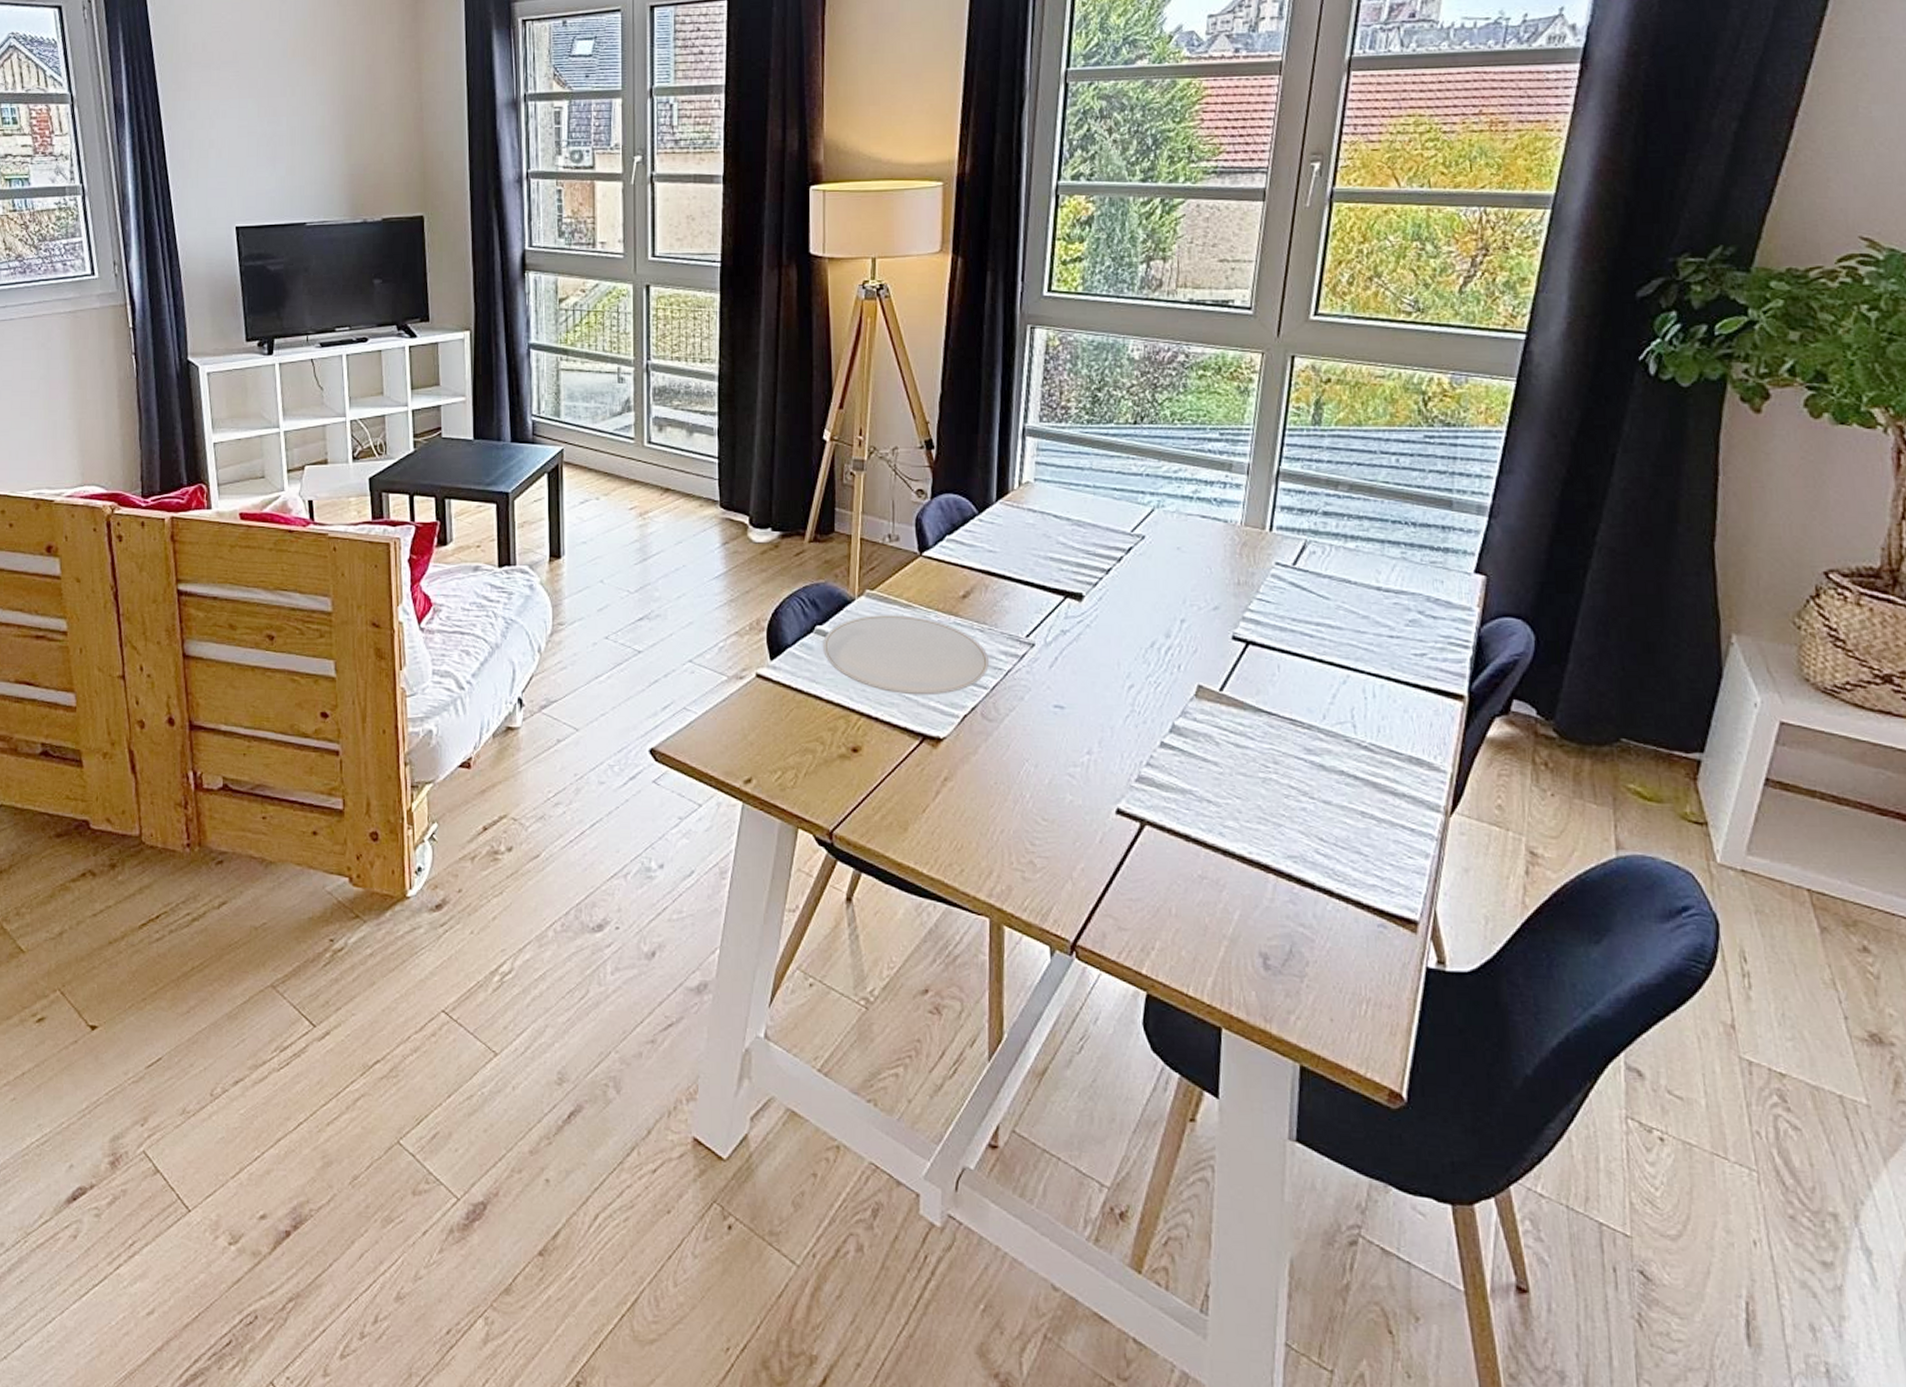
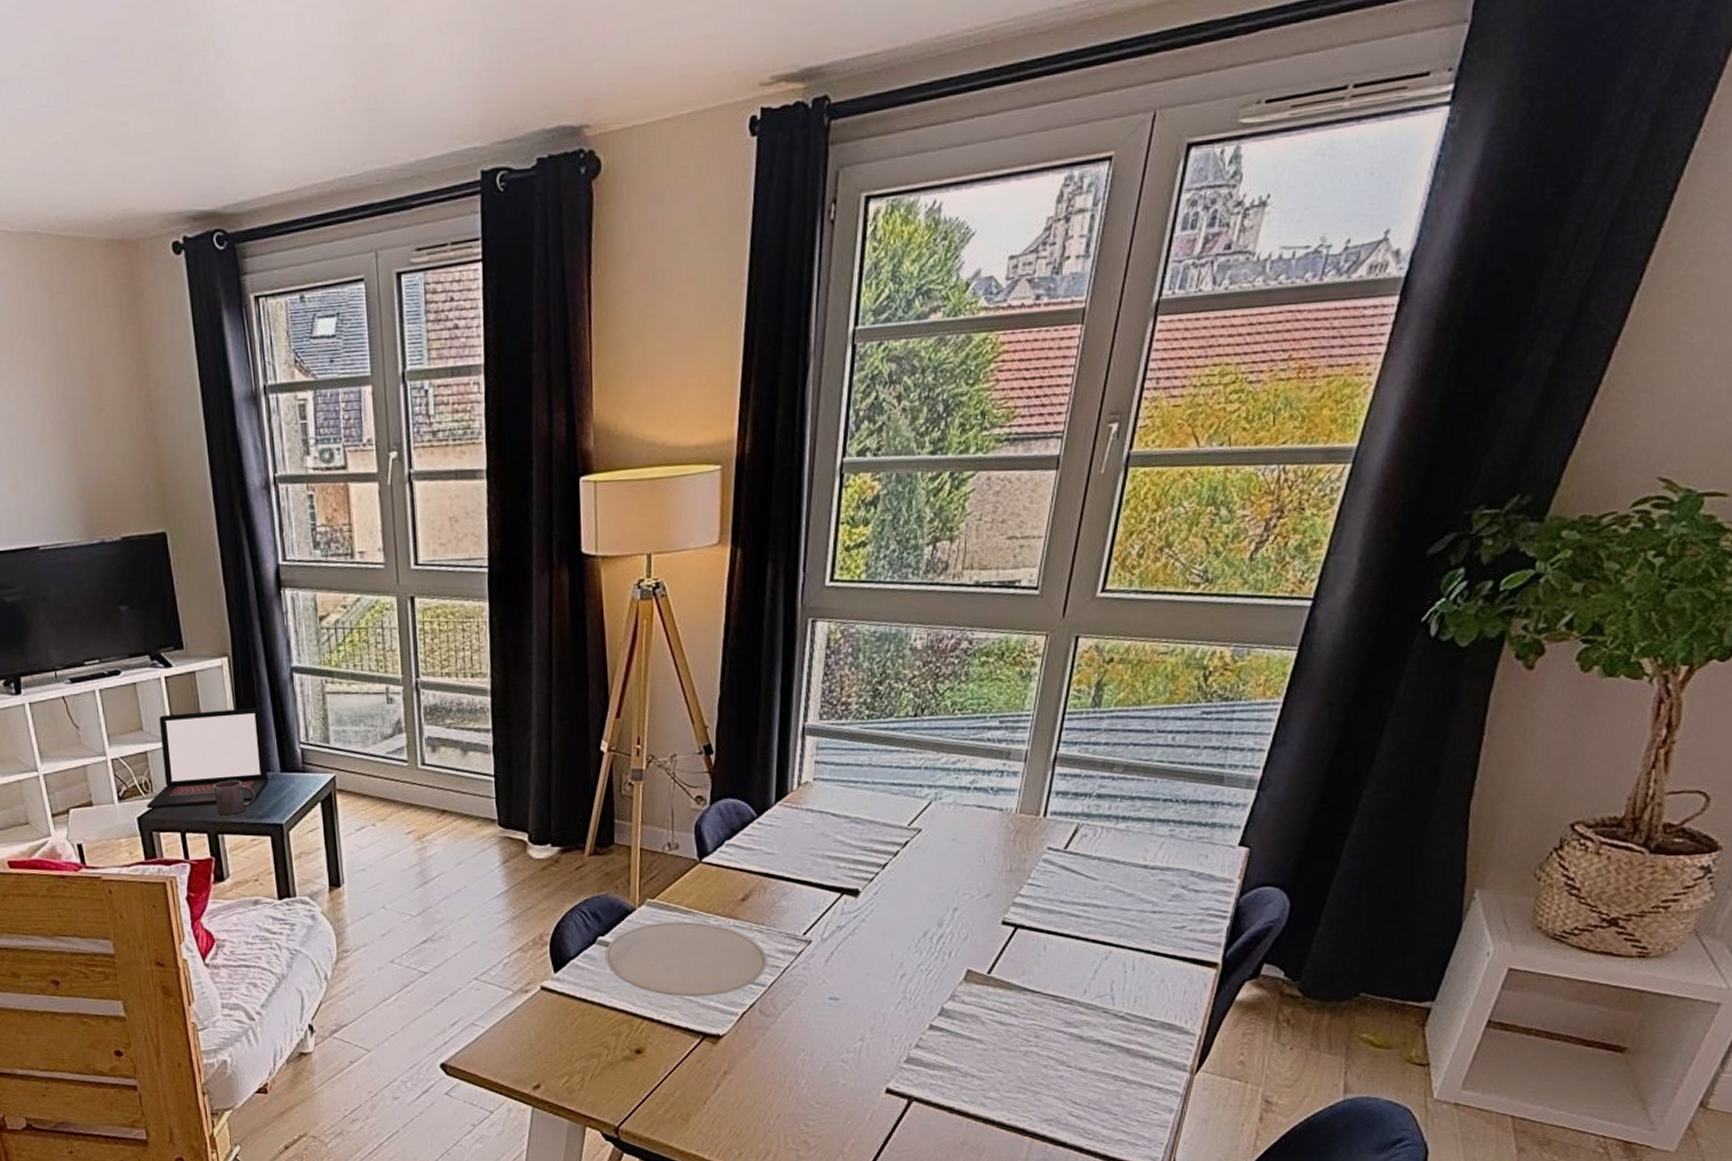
laptop: none [379,380,499,470] -> present [146,707,269,809]
mug: none [445,446,485,481] -> present [213,779,256,815]

